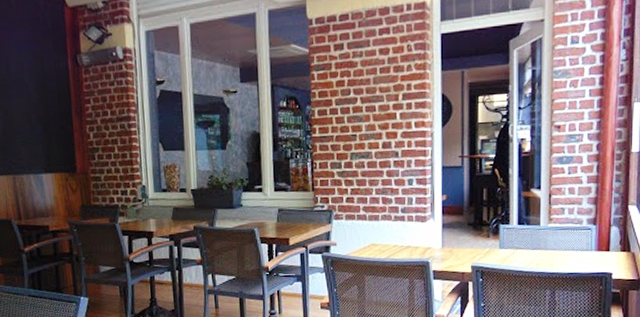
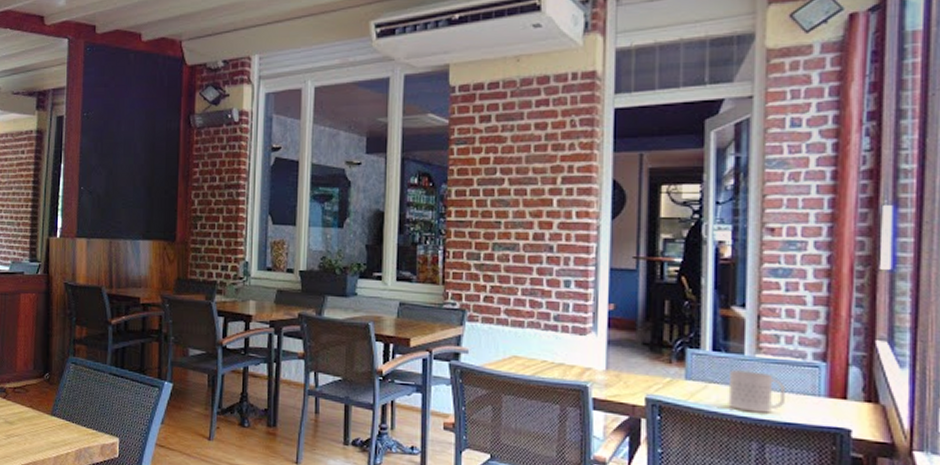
mug: none [529,236,568,268] -> present [728,369,785,413]

